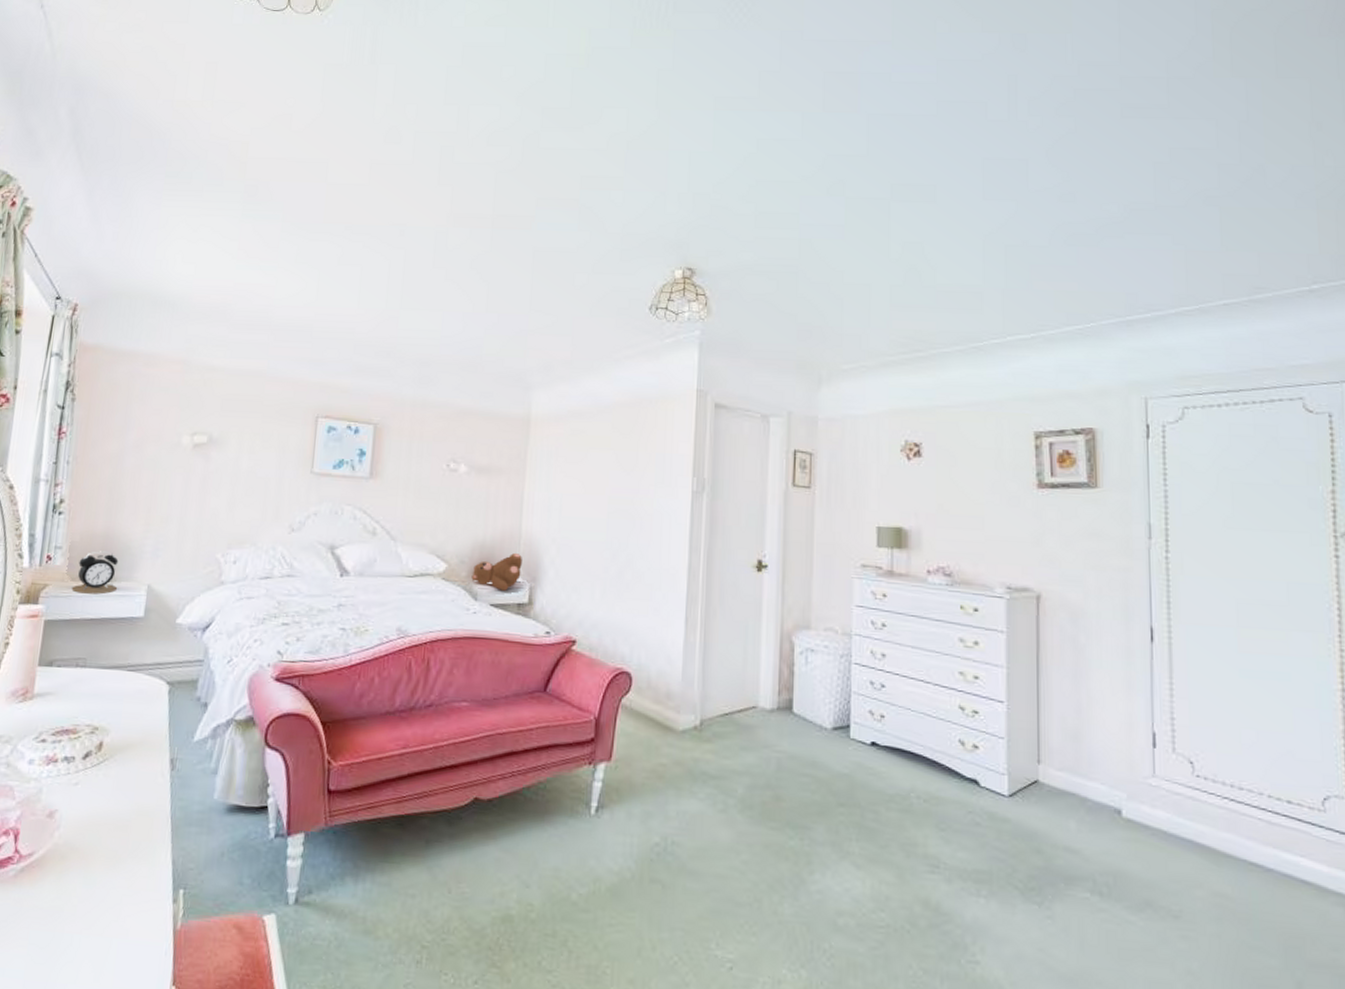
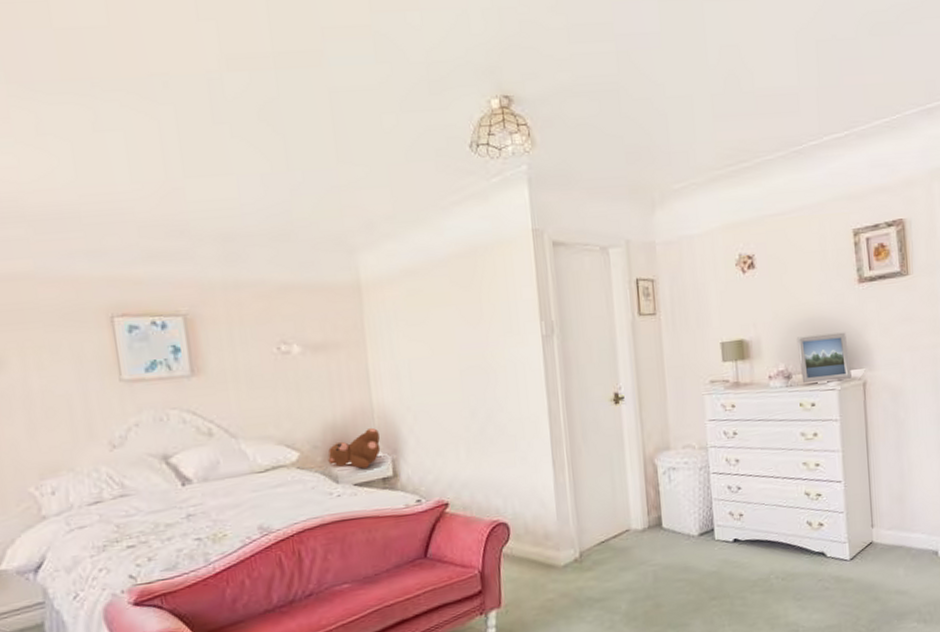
picture frame: none [962,534,1023,589] -> present [796,332,852,384]

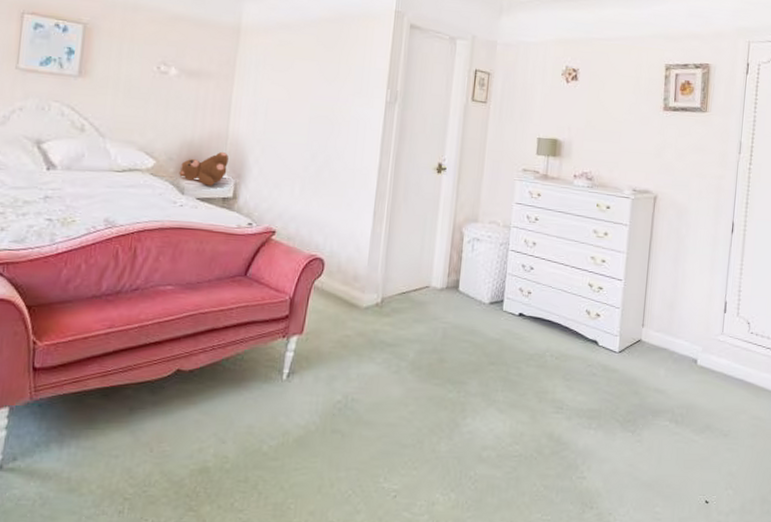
picture frame: present [796,332,852,384] -> none [602,146,646,191]

